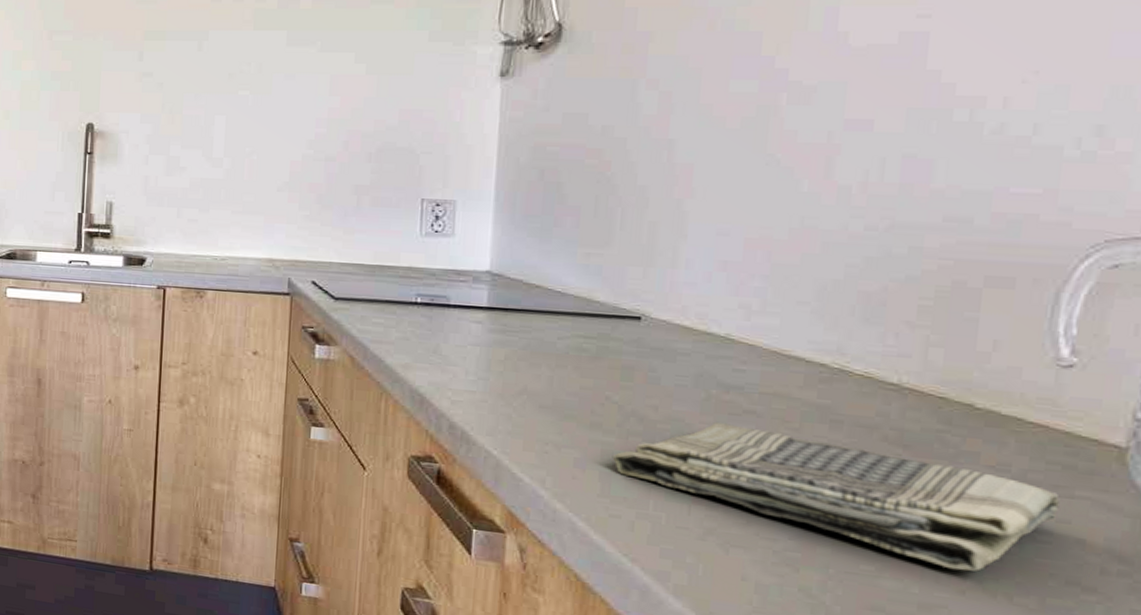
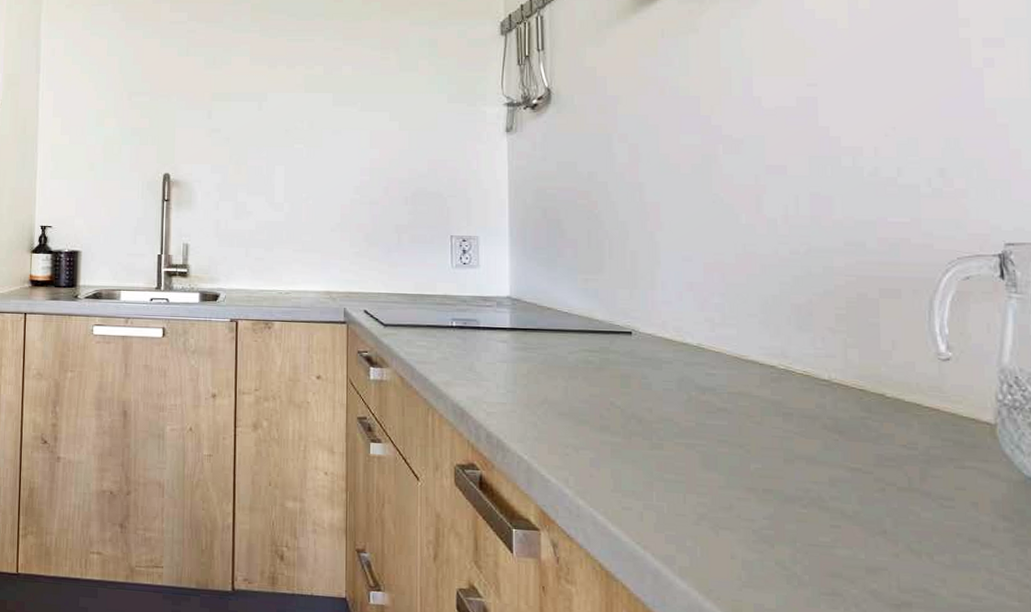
dish towel: present [612,421,1060,572] -> none [620,419,956,537]

